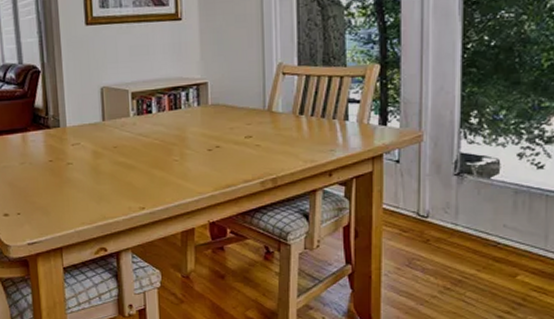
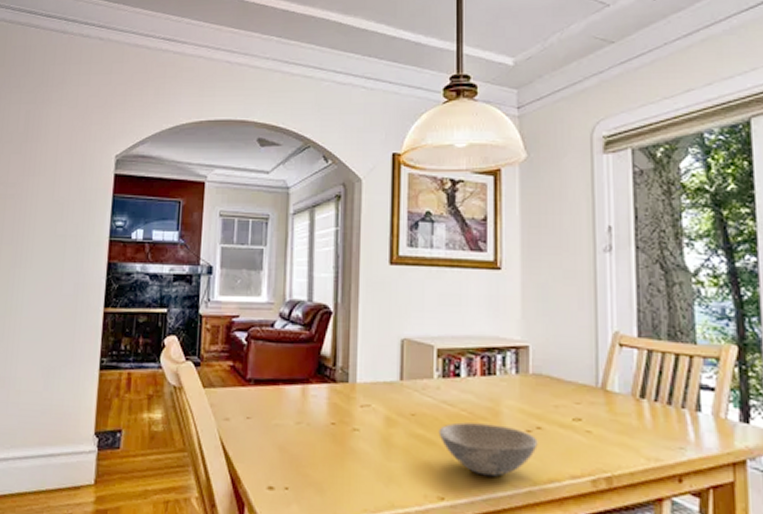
soup bowl: none [137,148,217,188] -> present [438,422,538,477]

